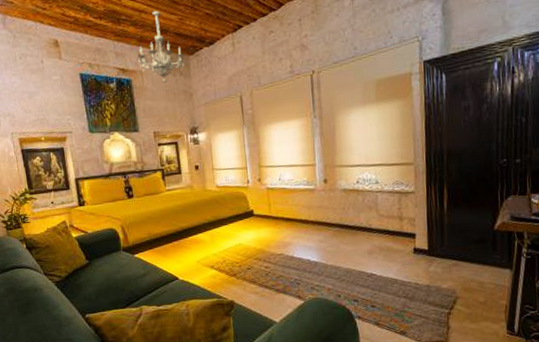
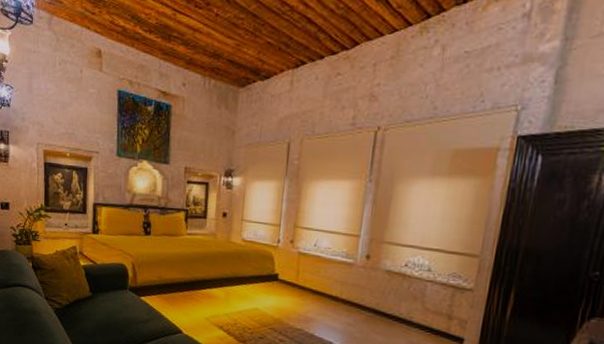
chandelier: present [137,10,185,84] -> none [182,31,235,116]

